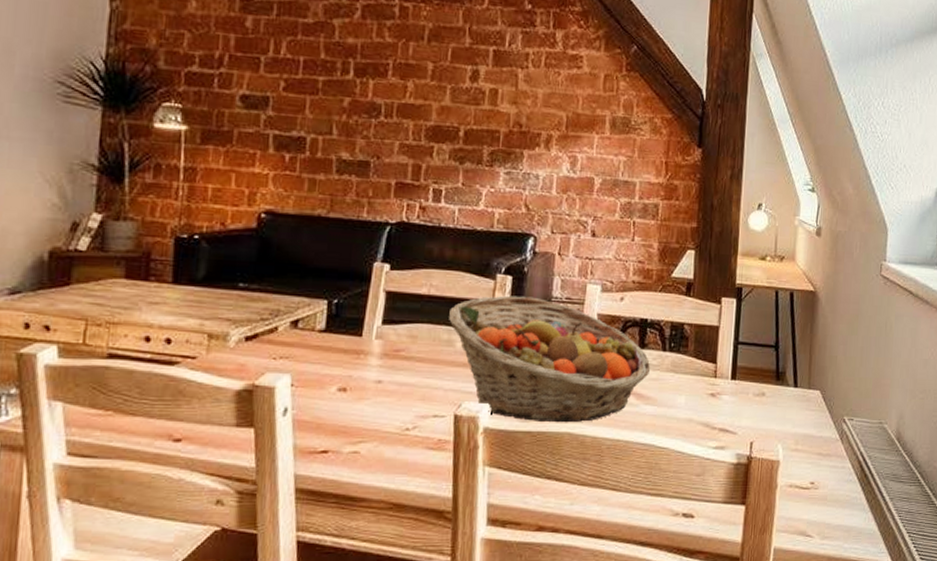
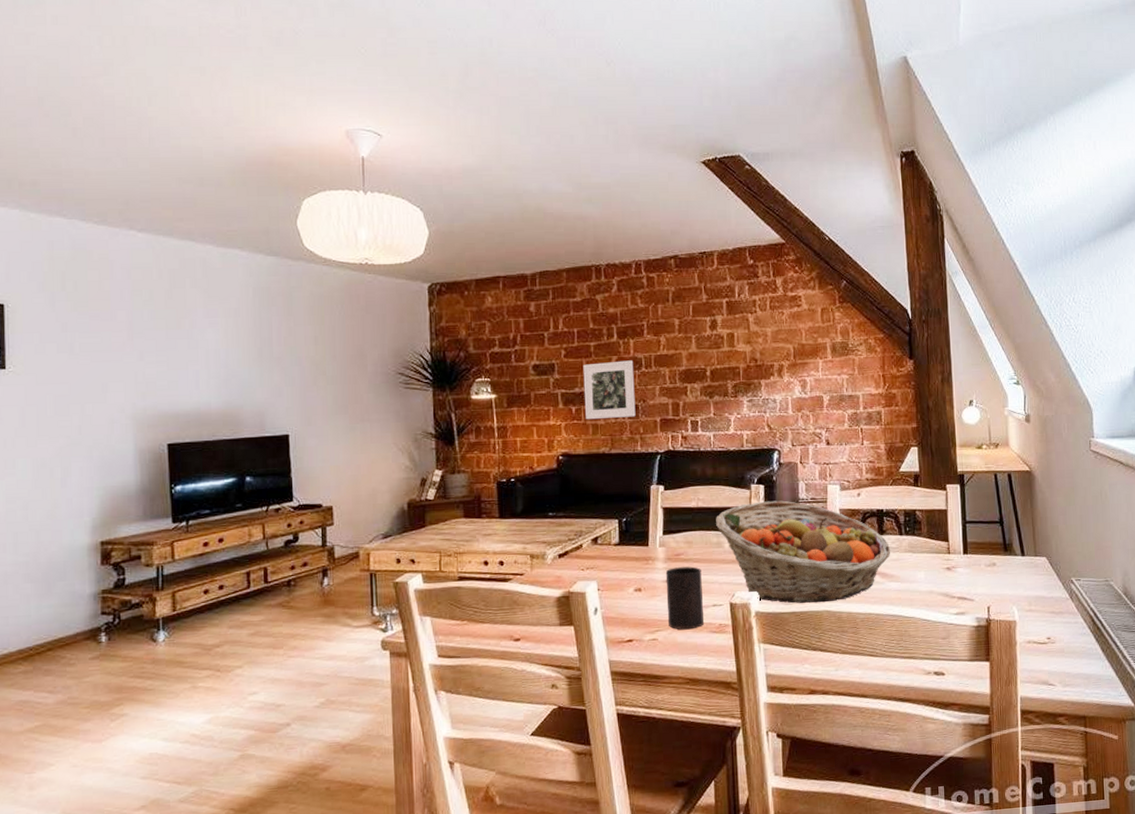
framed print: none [301,102,371,176] -> present [583,360,636,420]
cup: none [376,366,424,443] -> present [665,566,704,630]

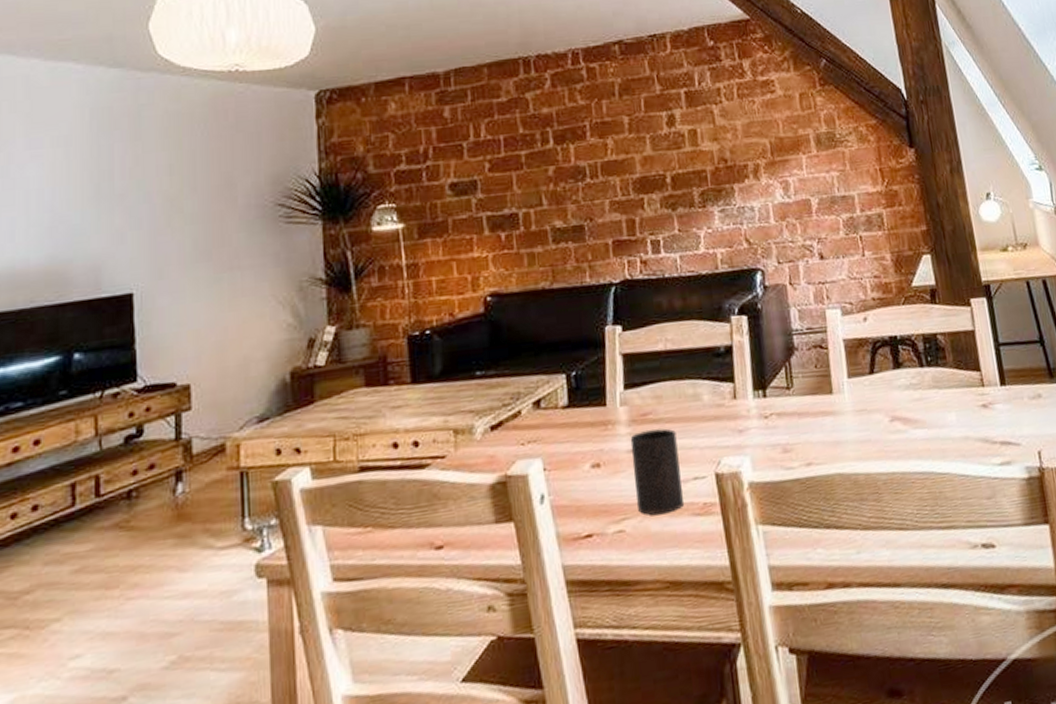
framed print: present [583,360,636,420] -> none [512,170,582,248]
fruit basket: present [716,500,891,604] -> none [690,333,912,468]

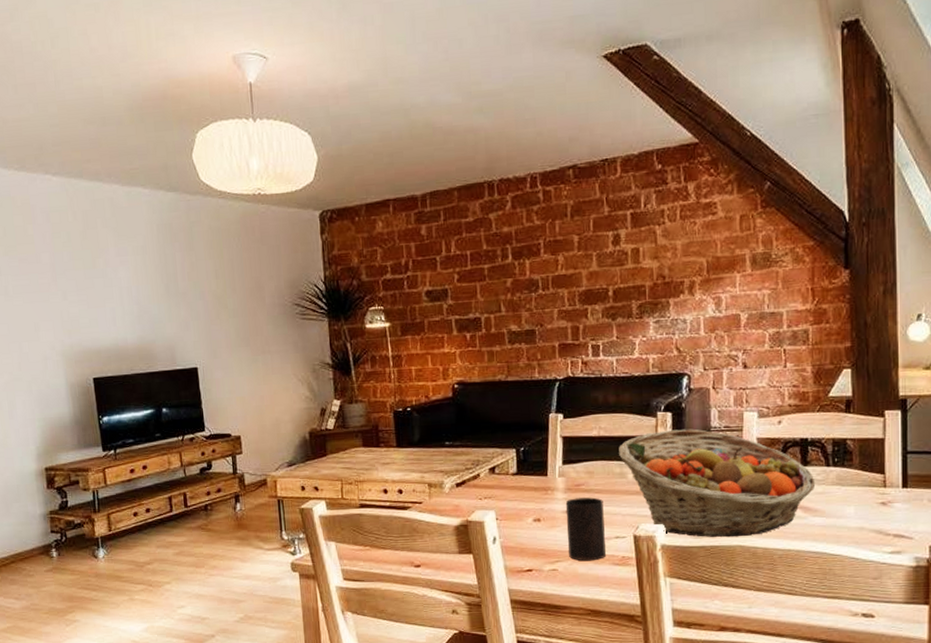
fruit basket: none [690,333,912,468] -> present [619,428,816,538]

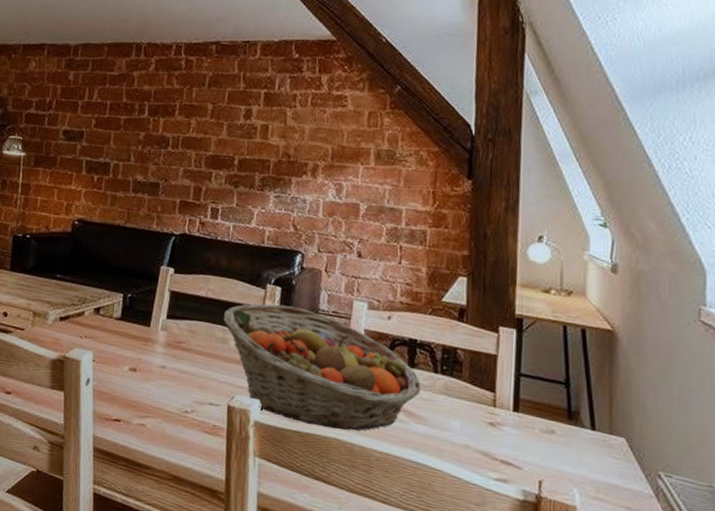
cup: present [565,497,606,561] -> none [159,354,202,424]

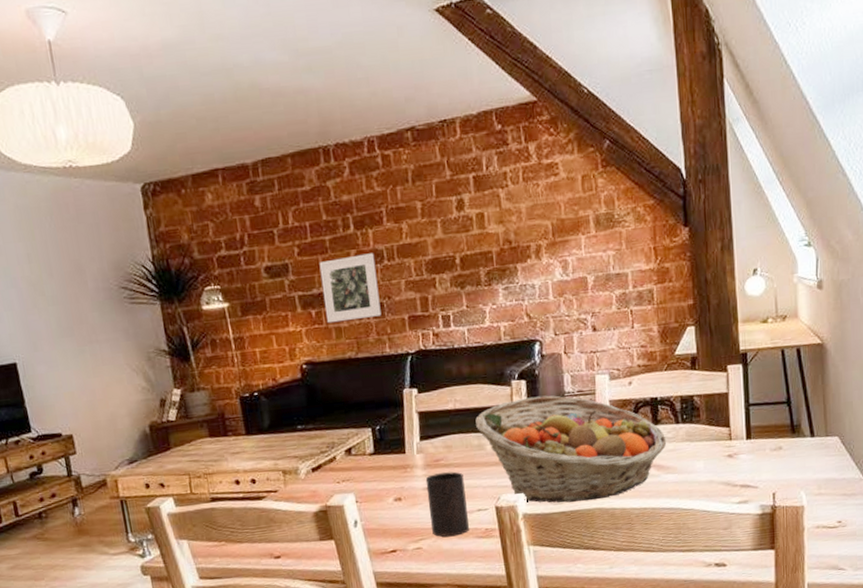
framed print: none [105,136,161,195] -> present [319,253,382,324]
cup: none [159,354,202,424] -> present [425,471,469,537]

